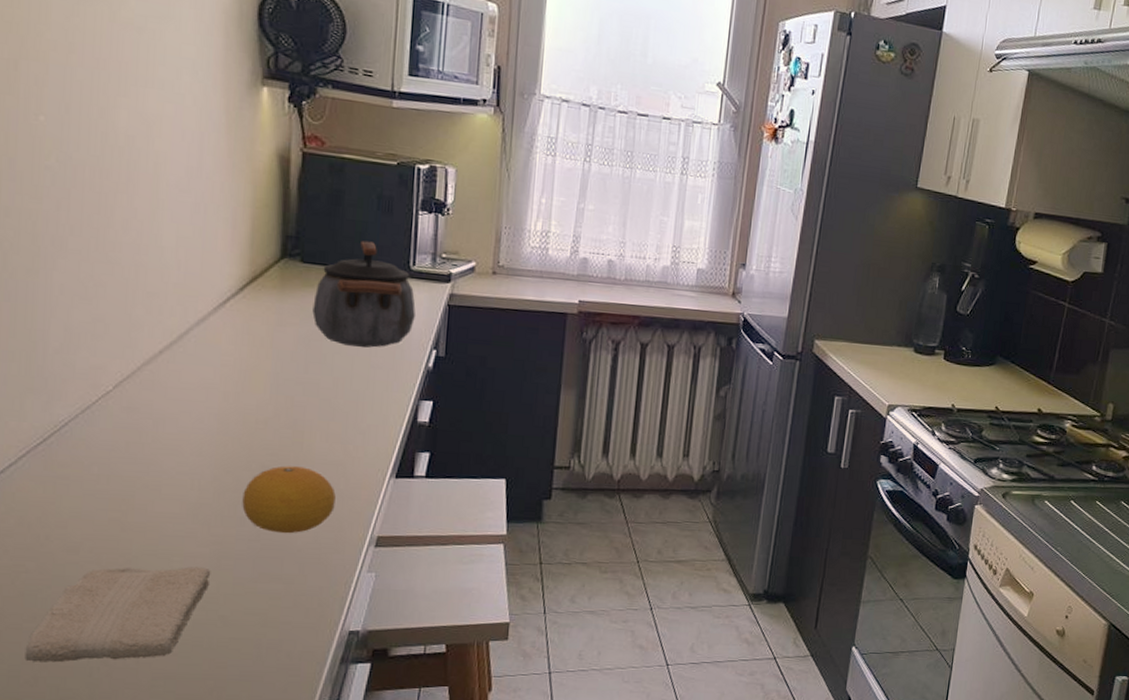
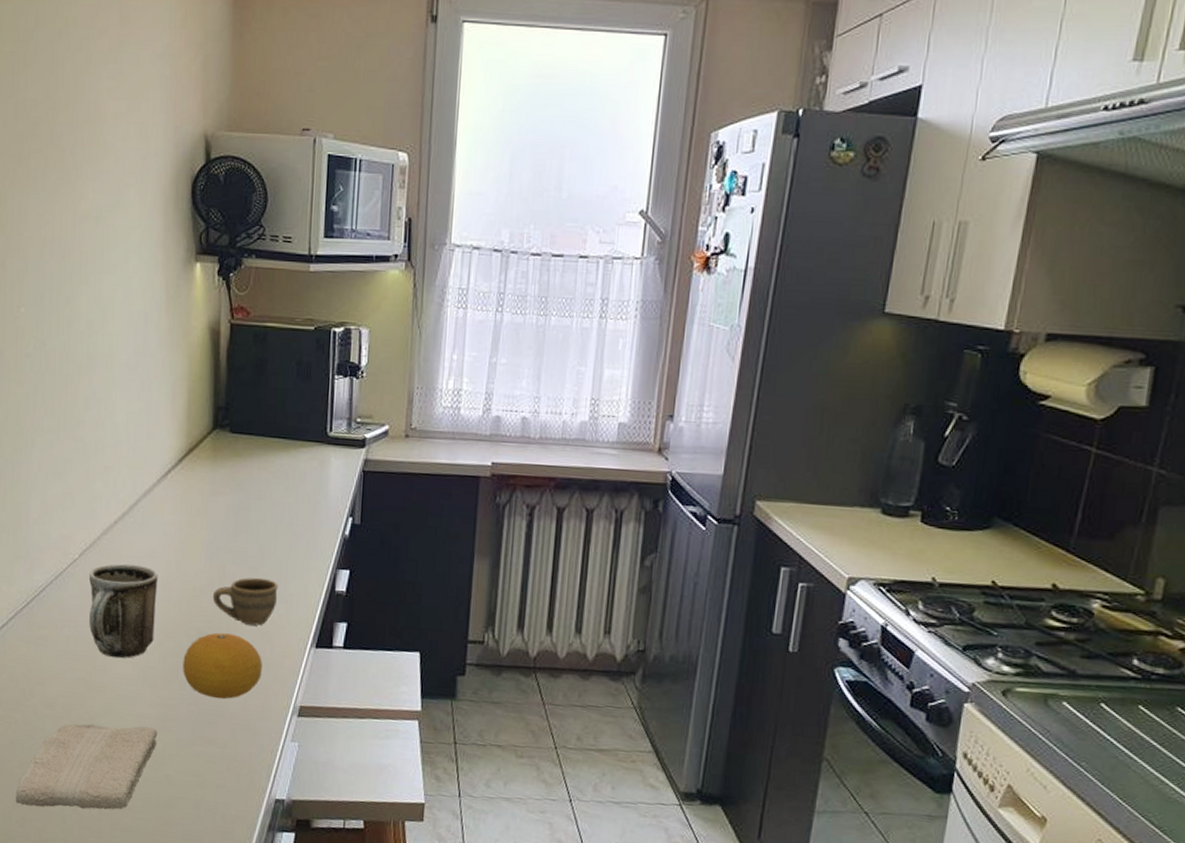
mug: none [125,395,213,496] -> present [89,563,158,659]
cup: none [278,409,355,458] -> present [212,577,278,626]
kettle: present [312,240,416,348] -> none [240,408,333,516]

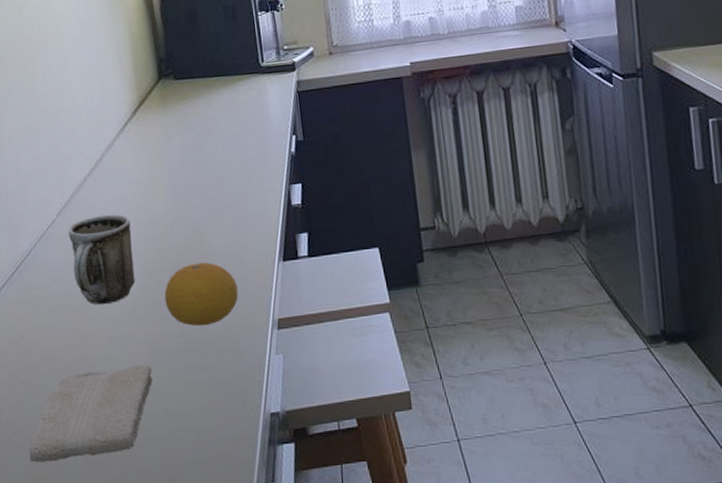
cup: present [212,577,278,626] -> none [182,206,241,251]

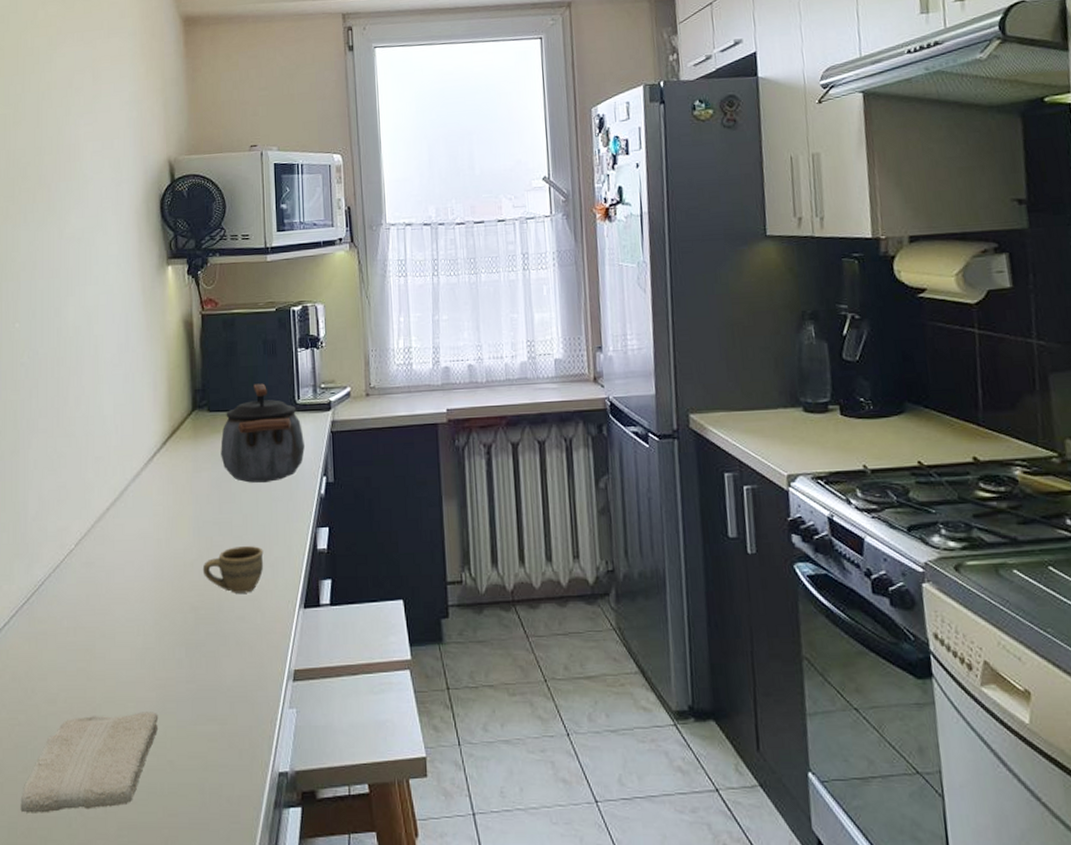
mug: present [68,214,135,305] -> none [86,547,150,644]
fruit: present [164,262,239,326] -> none [179,605,255,673]
cup: none [182,206,241,251] -> present [202,546,264,593]
kettle: none [189,49,273,146] -> present [220,383,305,483]

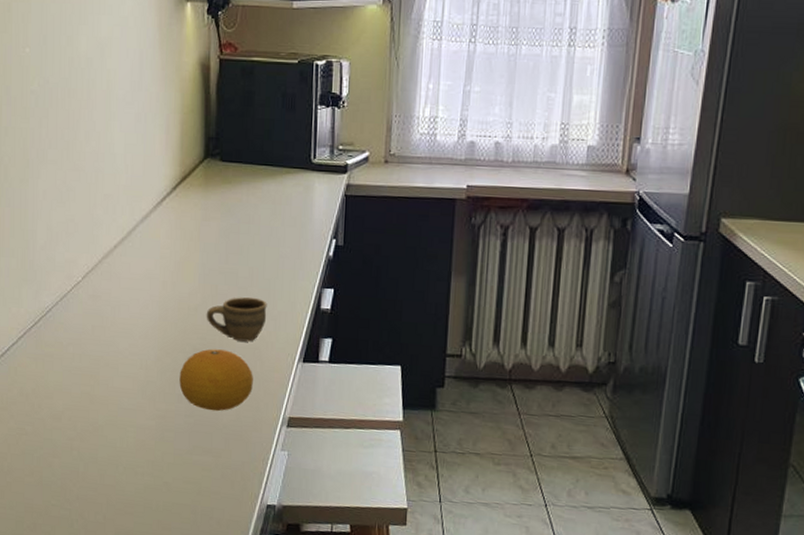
washcloth: present [20,712,159,813] -> none [27,434,157,515]
fruit: none [179,605,255,673] -> present [179,349,253,412]
kettle: present [220,383,305,483] -> none [231,137,317,239]

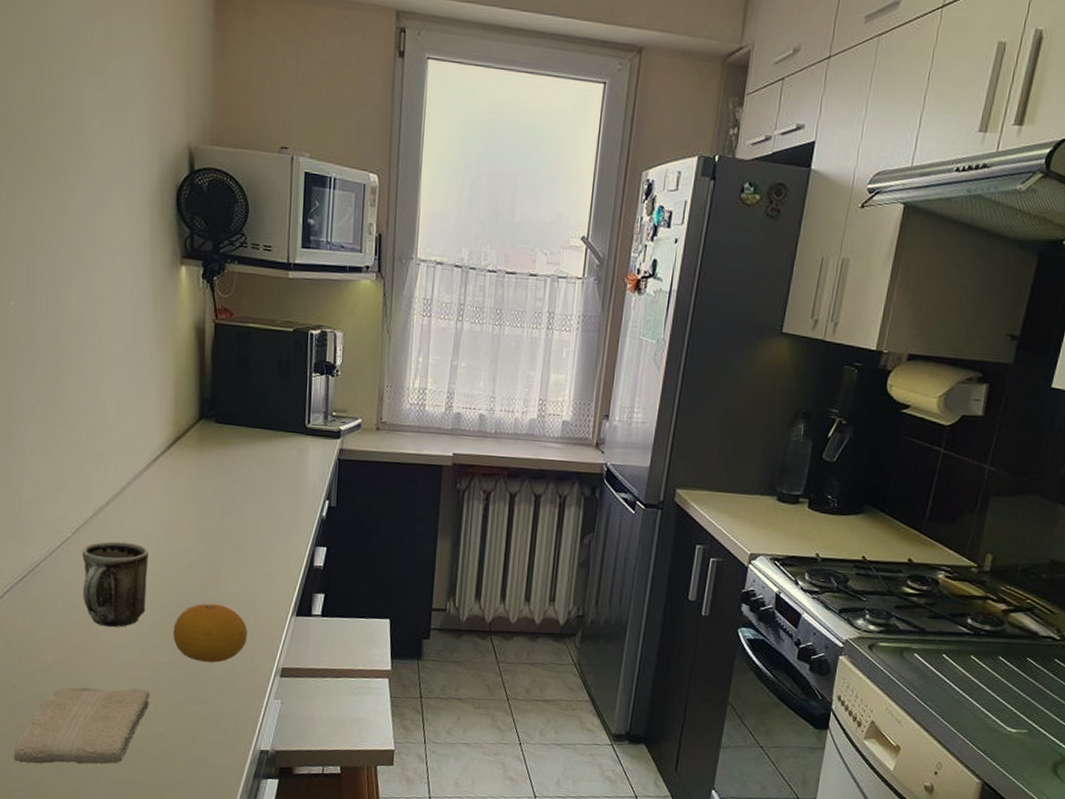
washcloth: none [27,434,157,515] -> present [14,687,150,765]
mug: none [92,285,155,374] -> present [83,541,149,628]
cup: present [206,297,267,342] -> none [200,554,262,597]

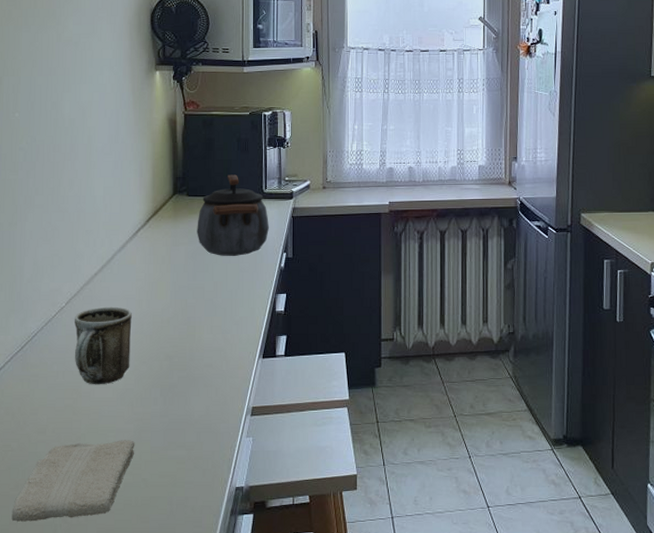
fruit: present [173,603,247,663] -> none [155,354,220,409]
kettle: none [225,402,311,499] -> present [197,174,269,256]

